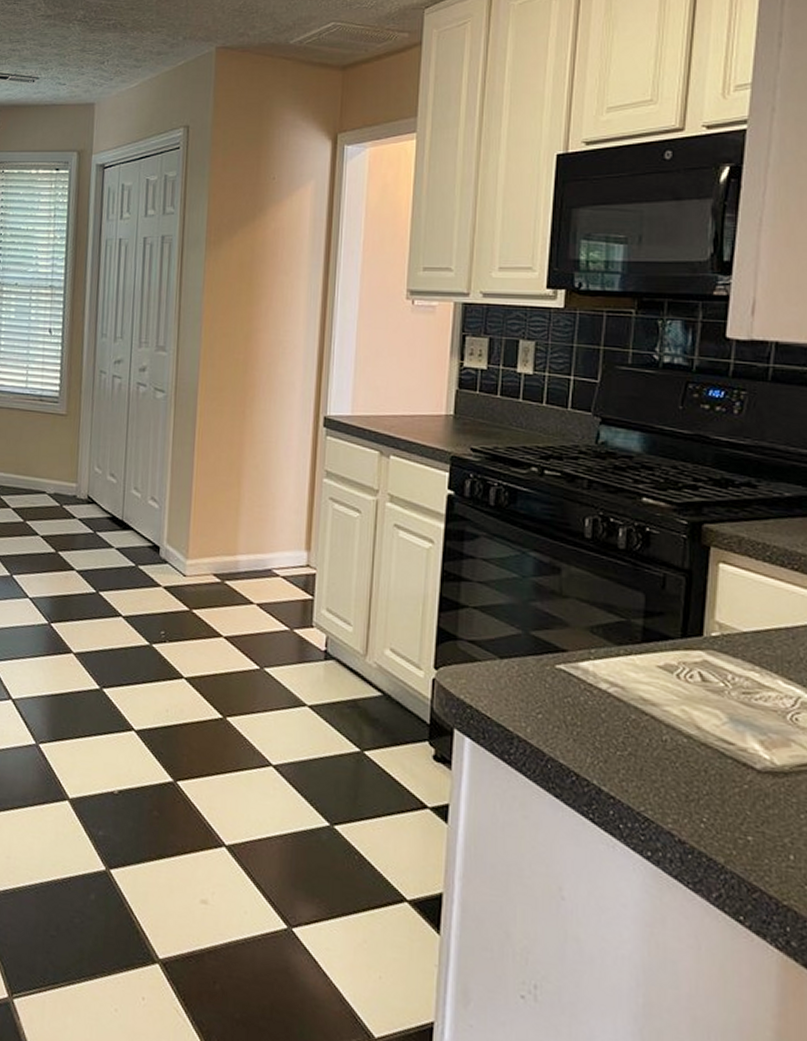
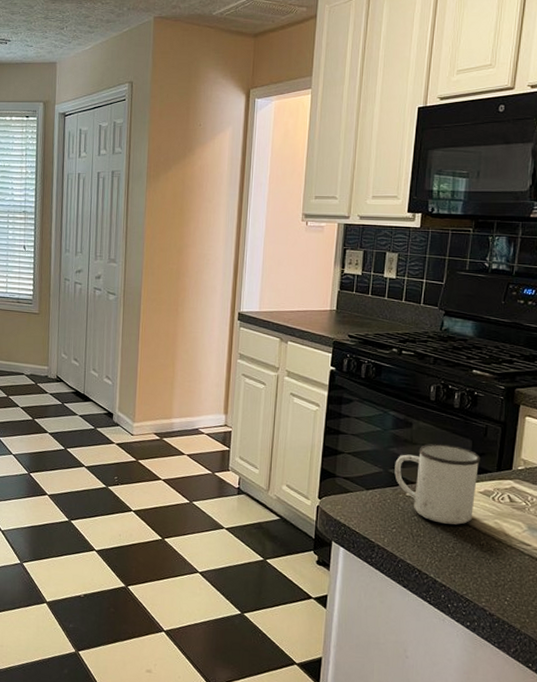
mug: none [538,597,658,711] -> present [394,444,480,525]

